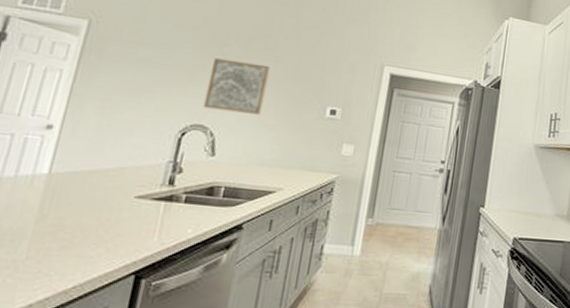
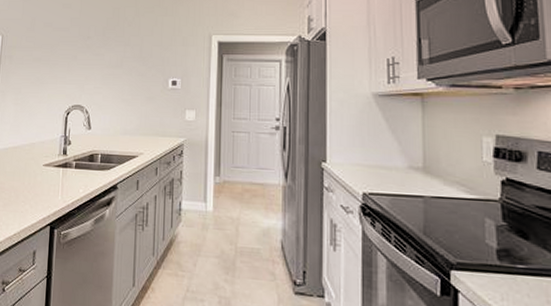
wall art: present [203,58,270,115] -> none [78,50,121,92]

